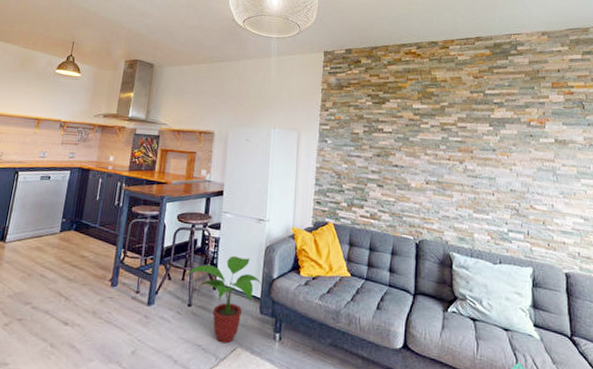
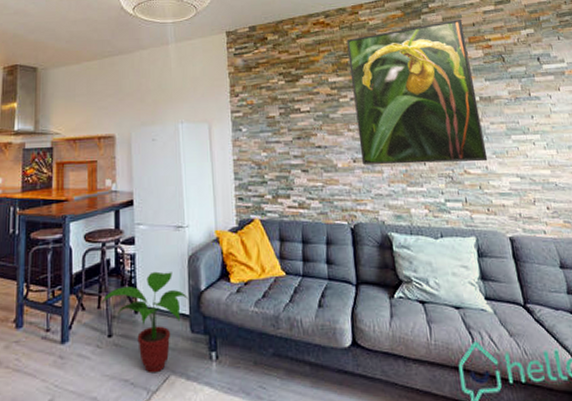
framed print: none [434,63,555,200] -> present [346,18,488,165]

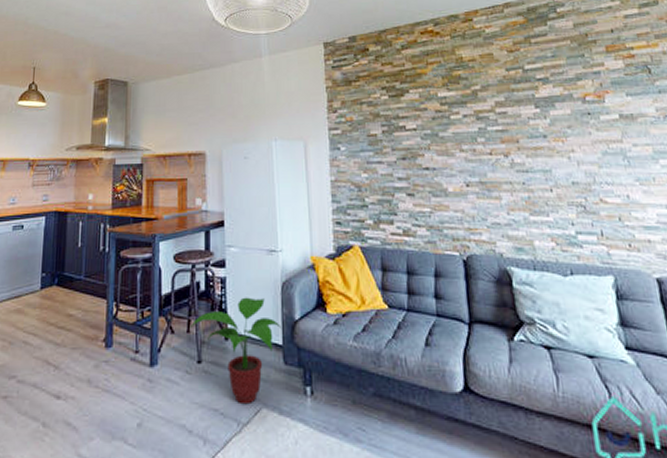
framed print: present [346,18,488,165] -> none [459,24,630,190]

